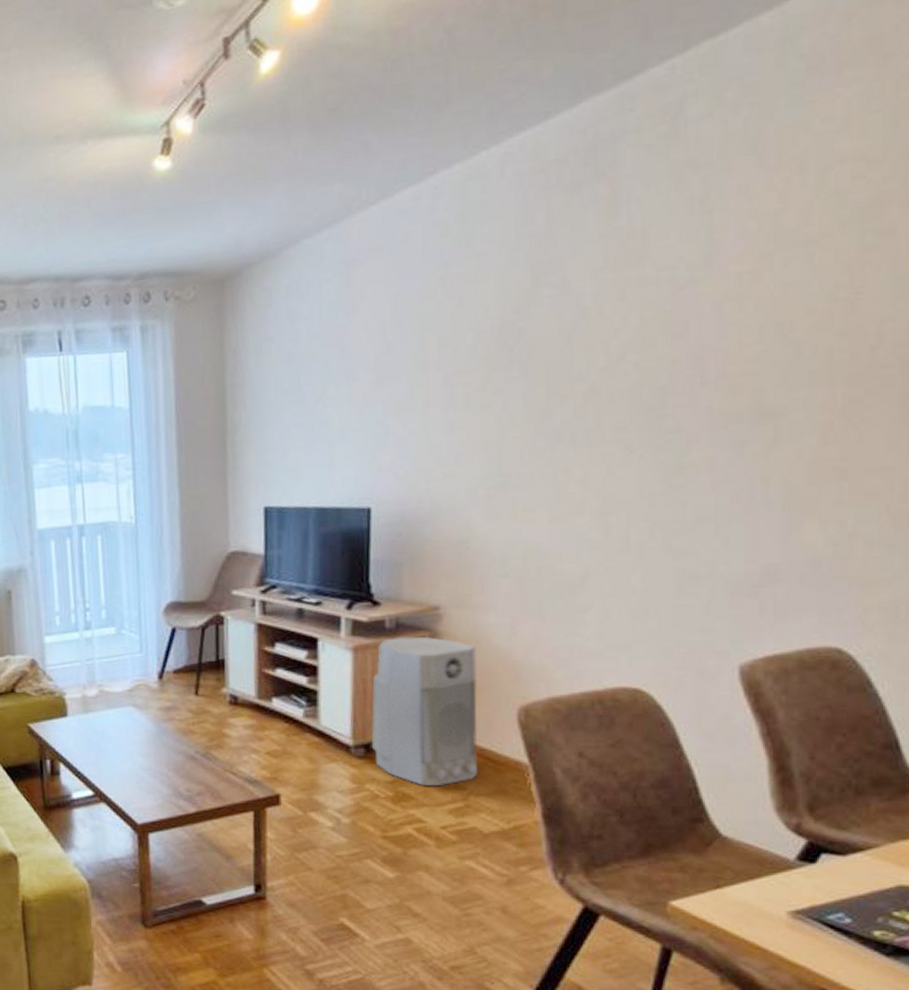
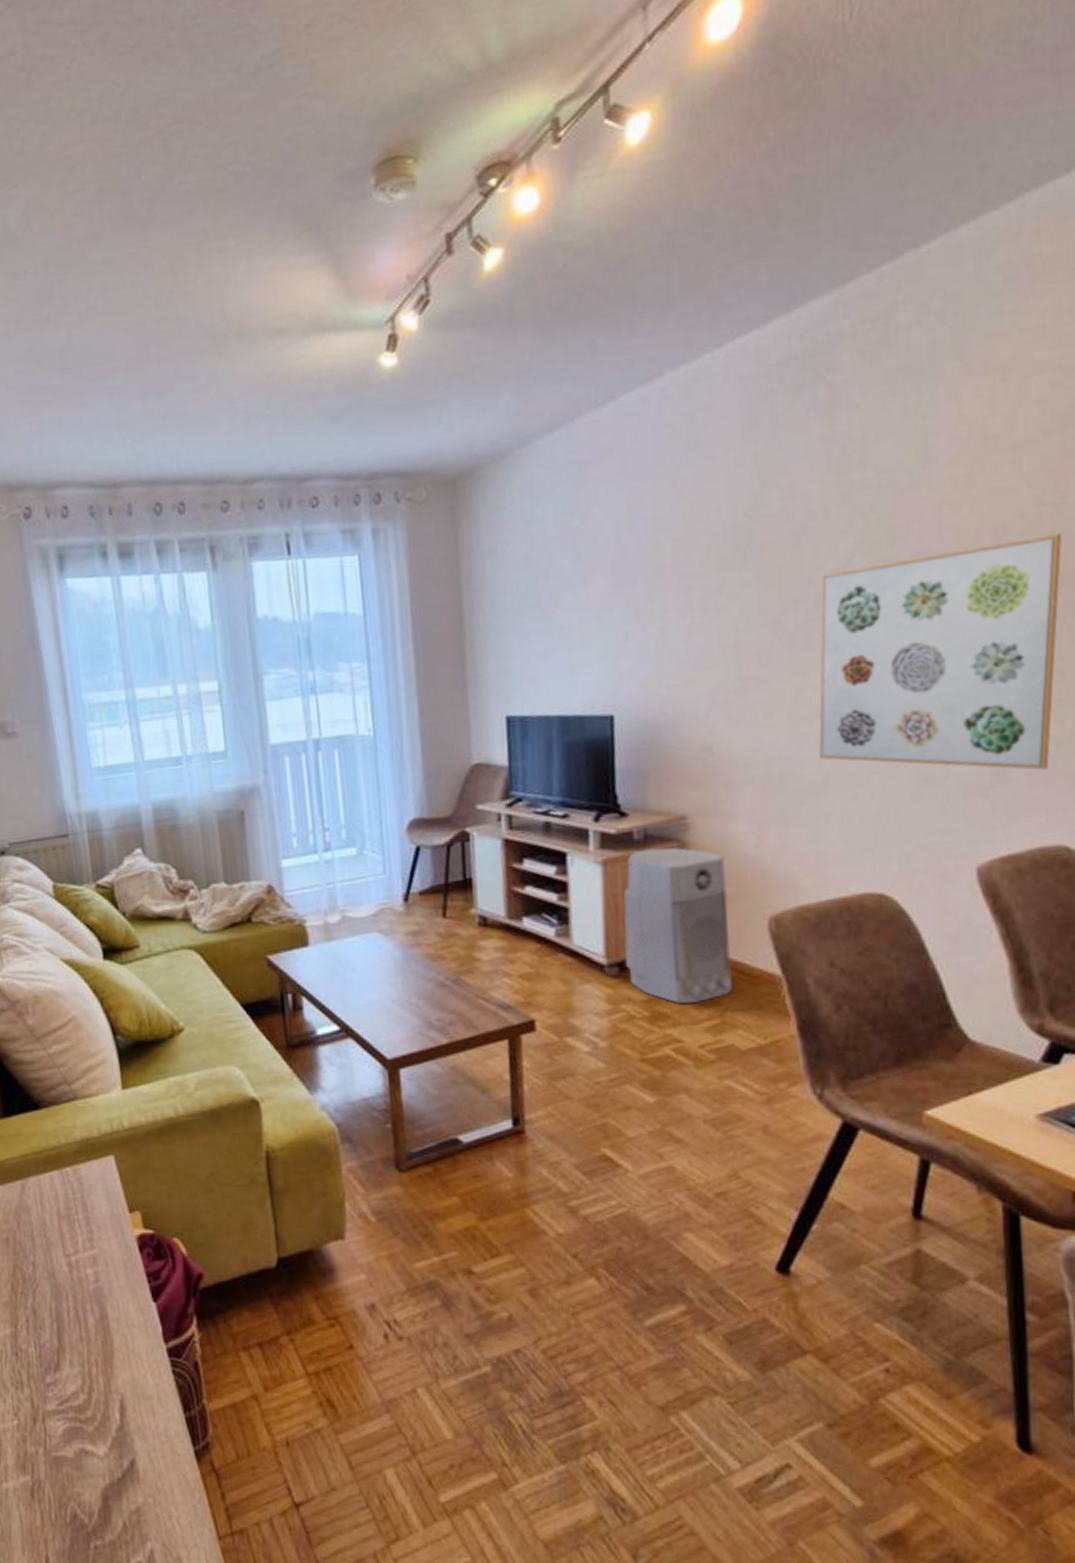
wall art: none [579,330,853,571] -> present [818,533,1062,770]

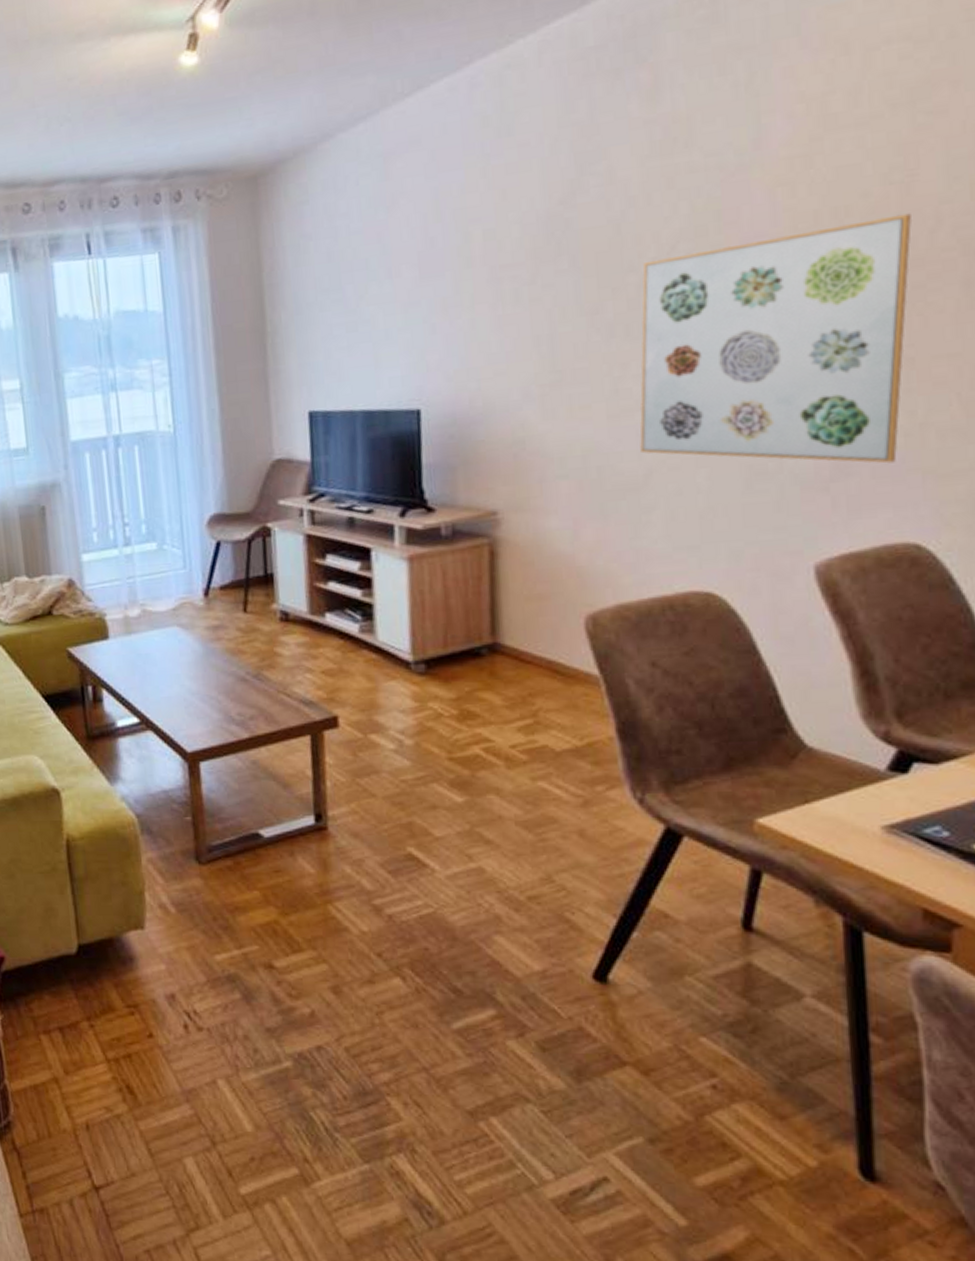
air purifier: present [622,847,733,1004] -> none [429,543,547,703]

